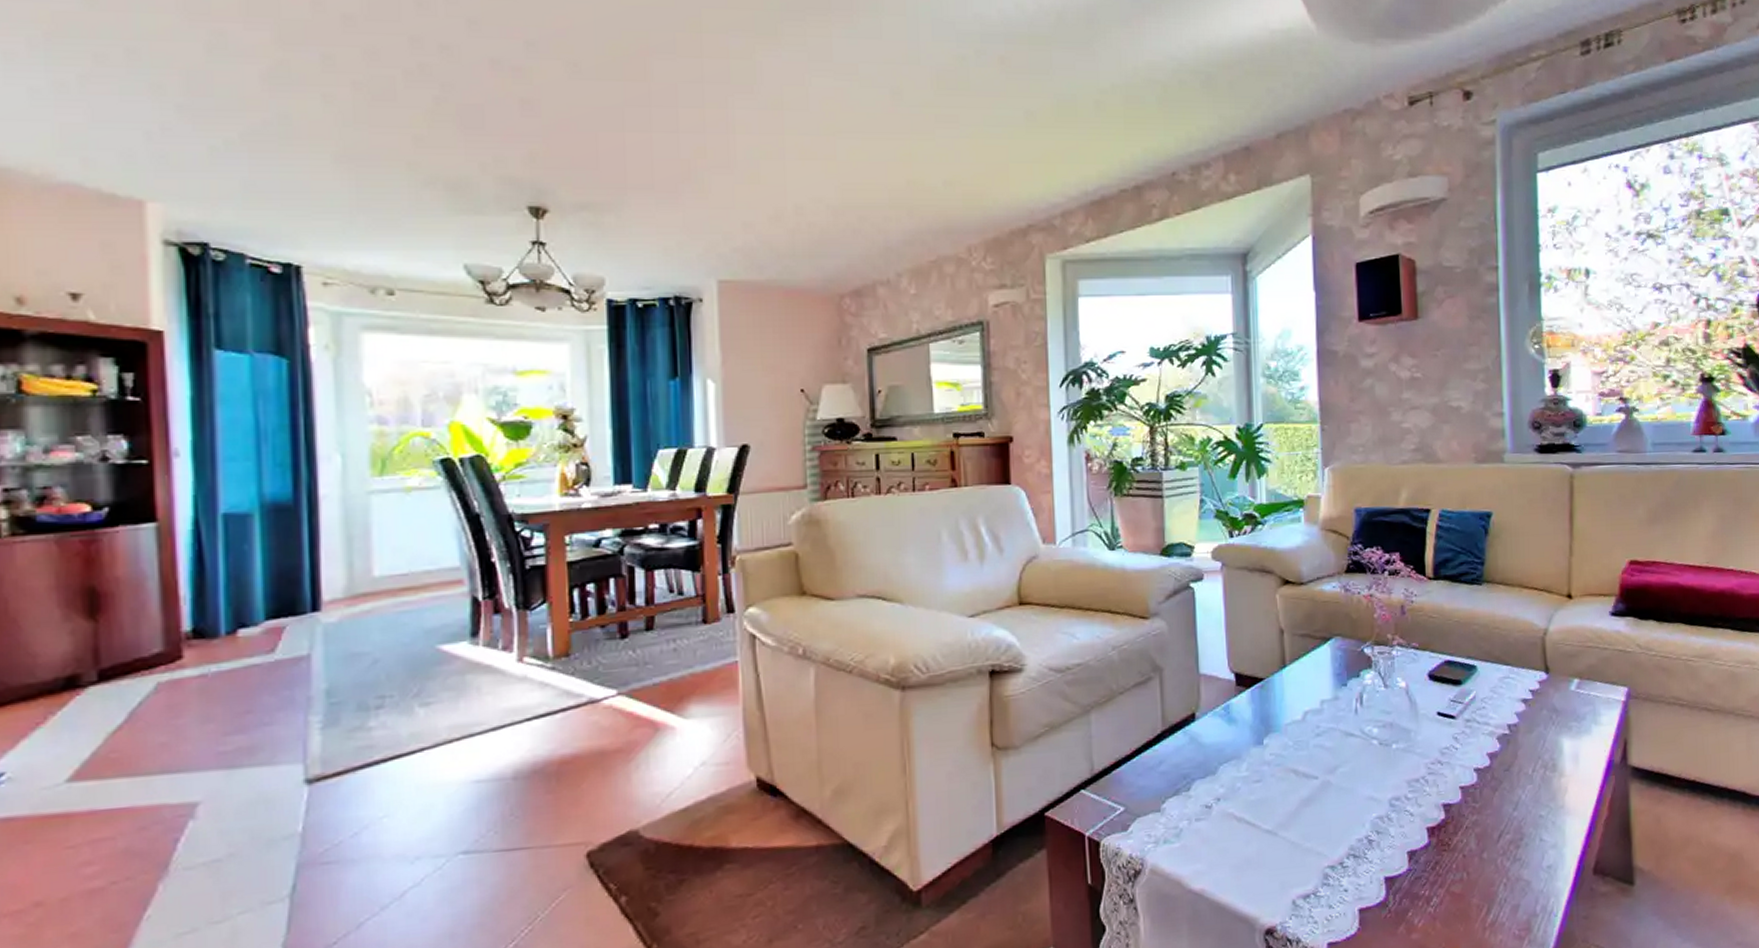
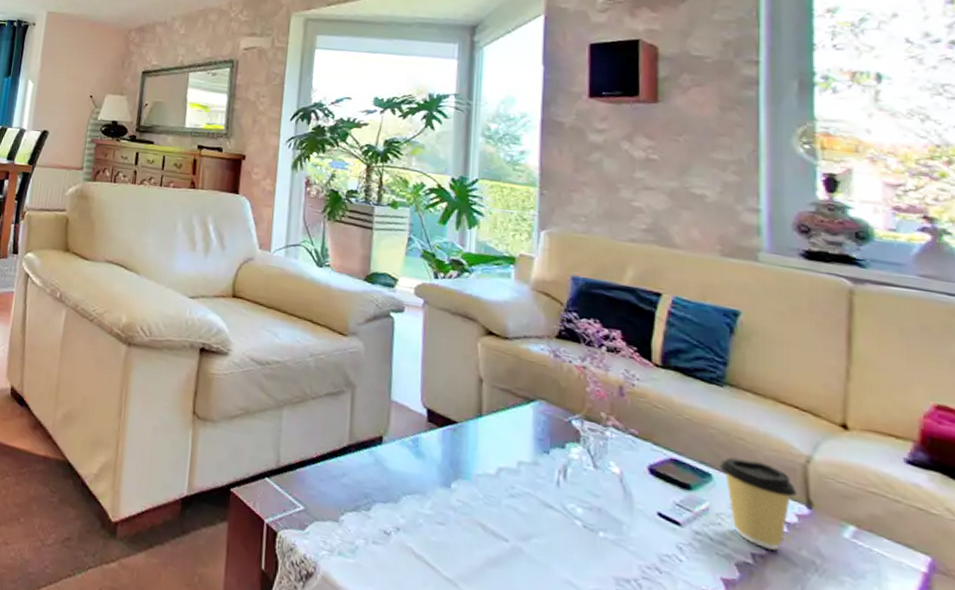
coffee cup: none [1482,644,1539,718] -> present [719,457,798,551]

